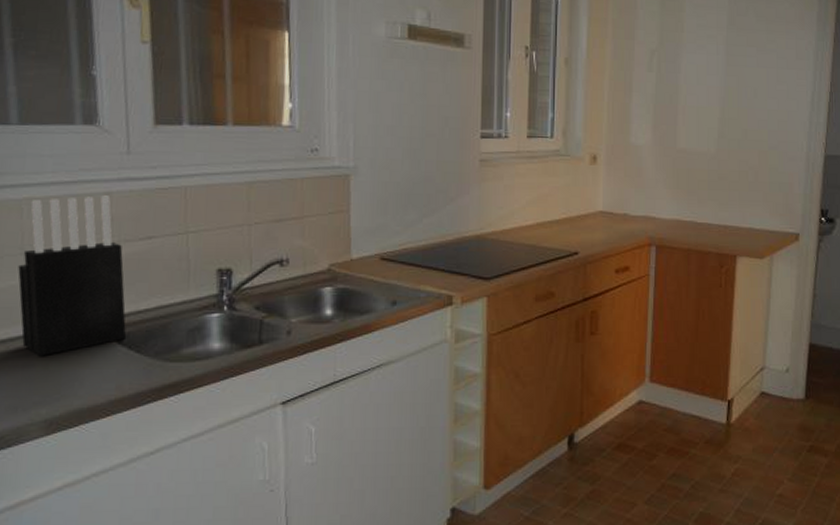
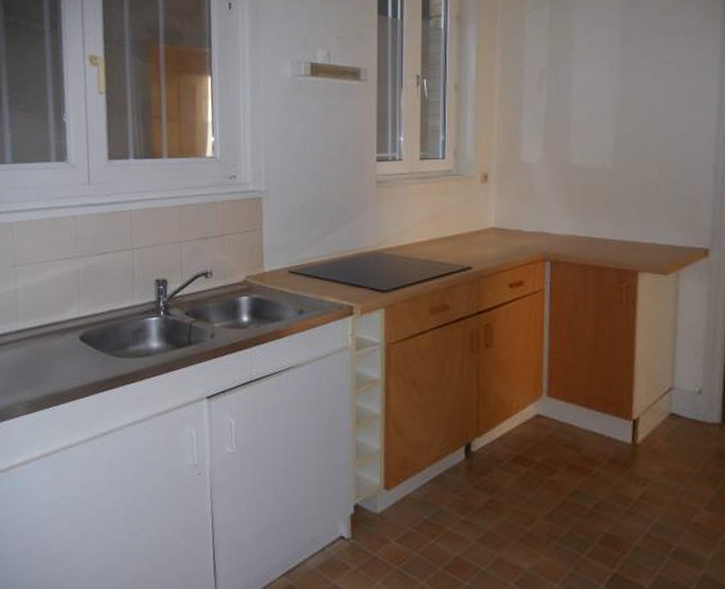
knife block: present [18,195,126,357] -> none [10,219,87,349]

